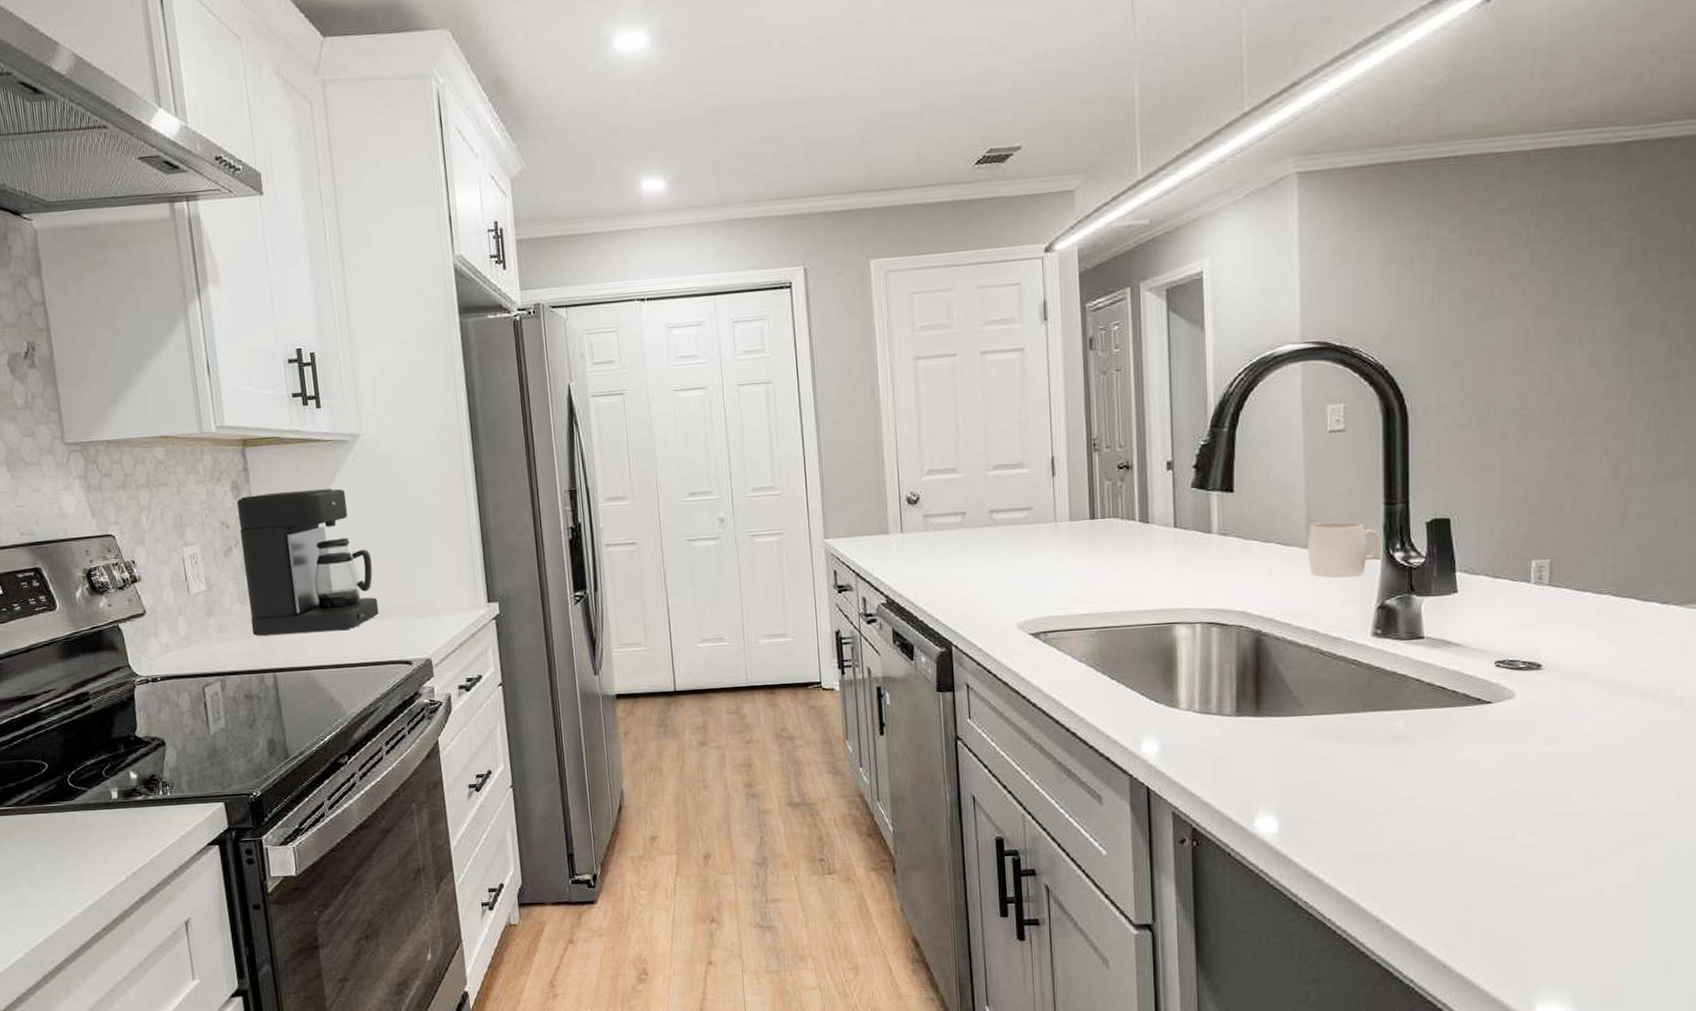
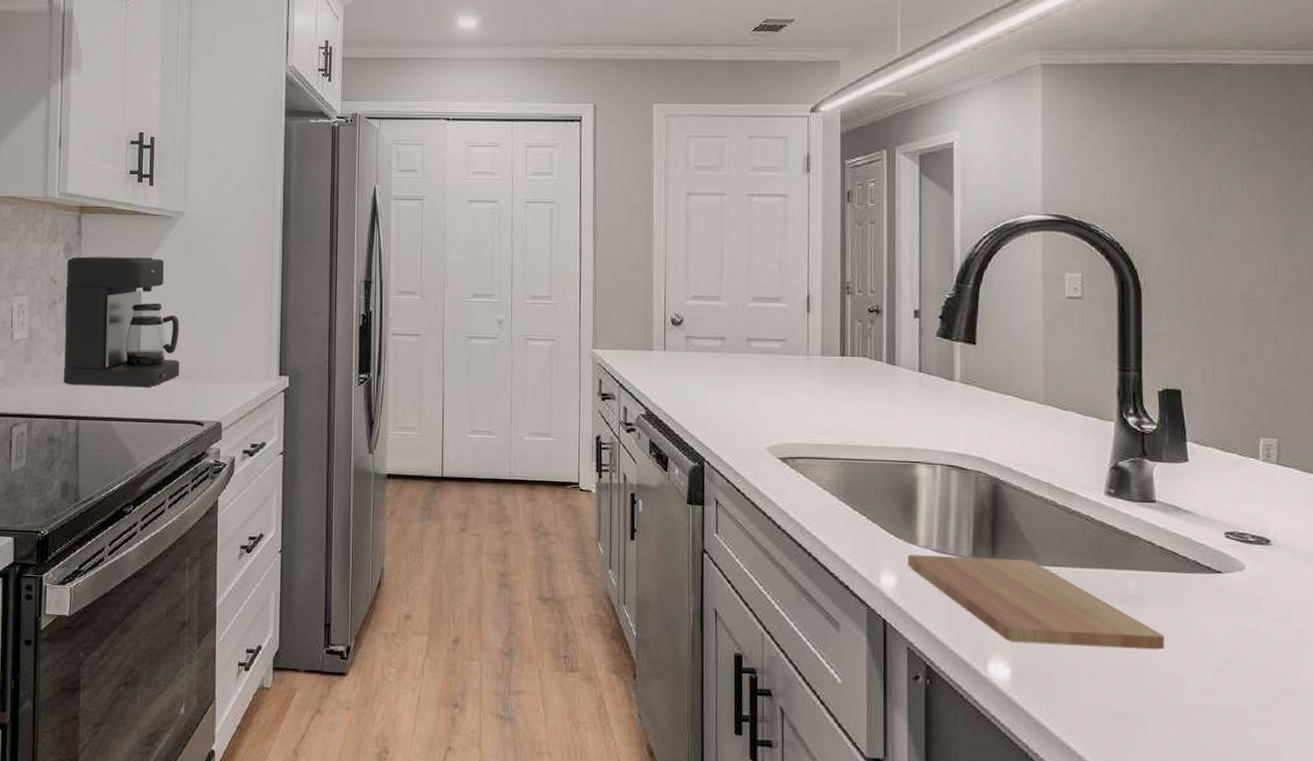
cutting board: none [1169,711,1434,795] -> present [907,555,1165,649]
mug: present [1307,521,1381,578] -> none [1045,381,1115,436]

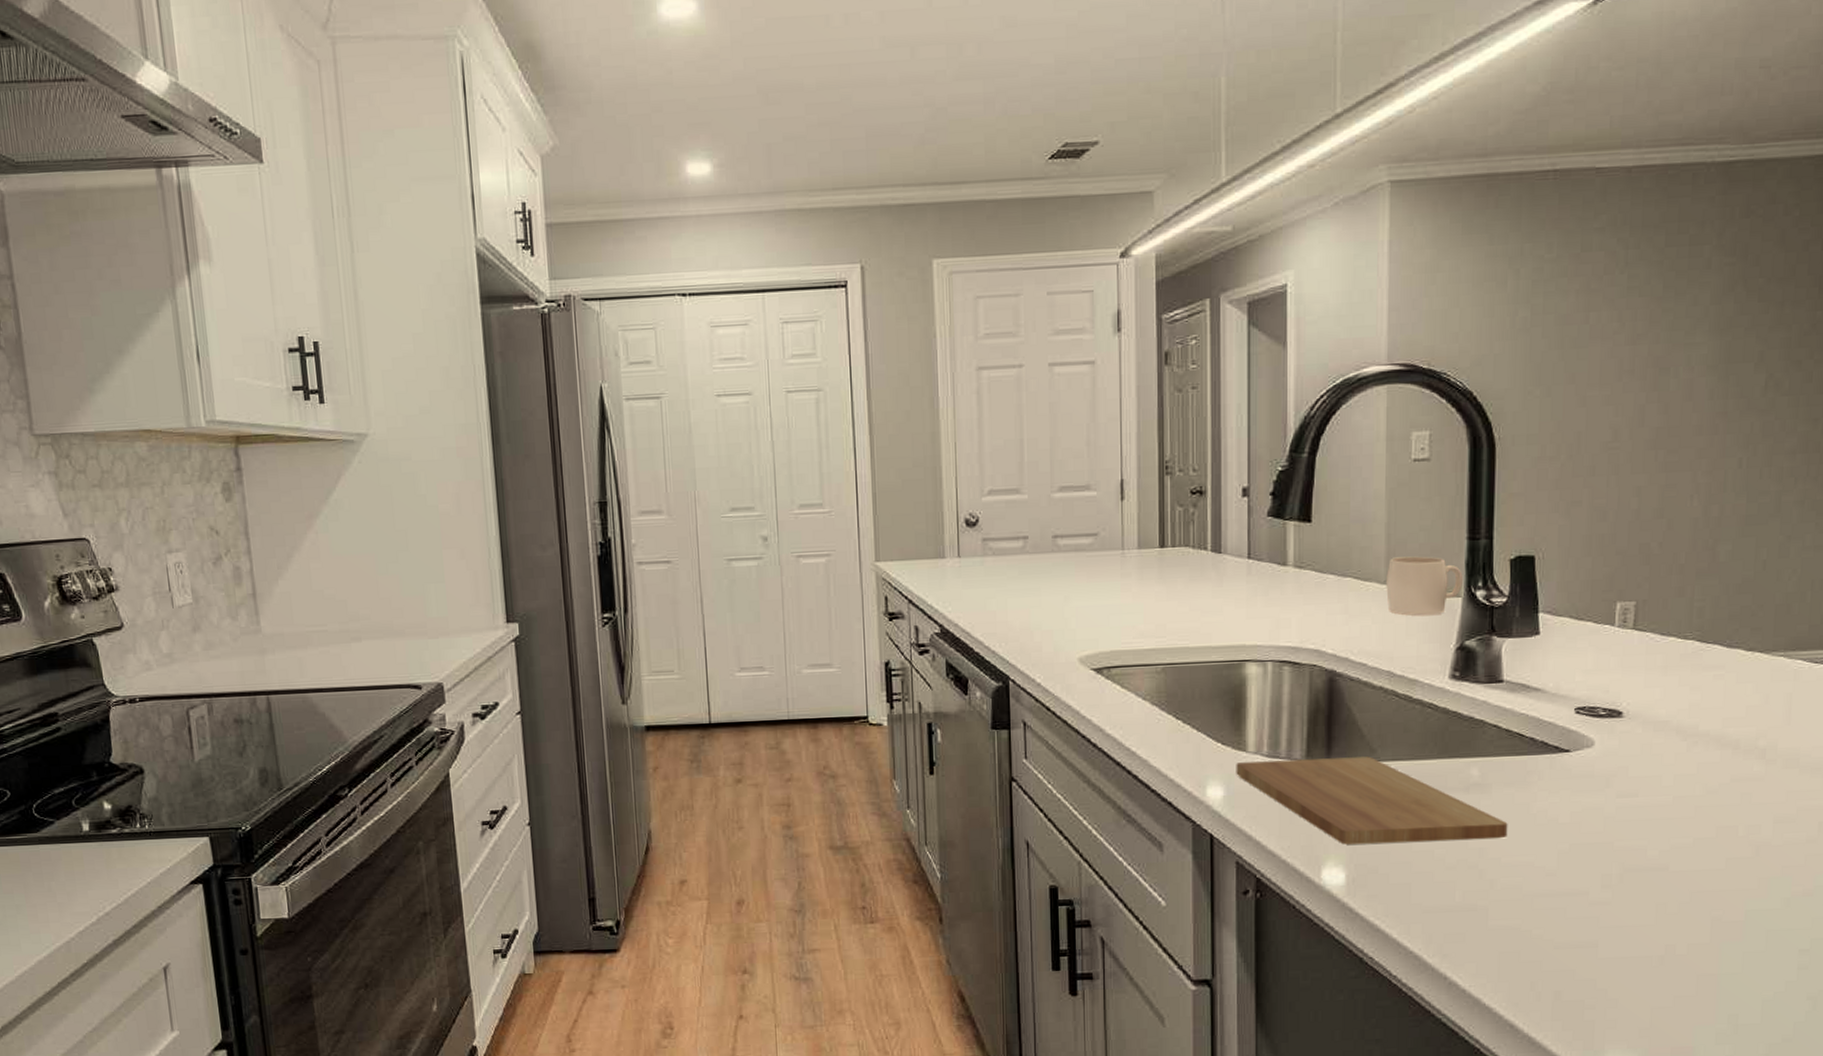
coffee maker: present [63,257,180,388] -> none [228,493,386,655]
mug: none [1045,381,1115,436] -> present [1386,556,1463,617]

